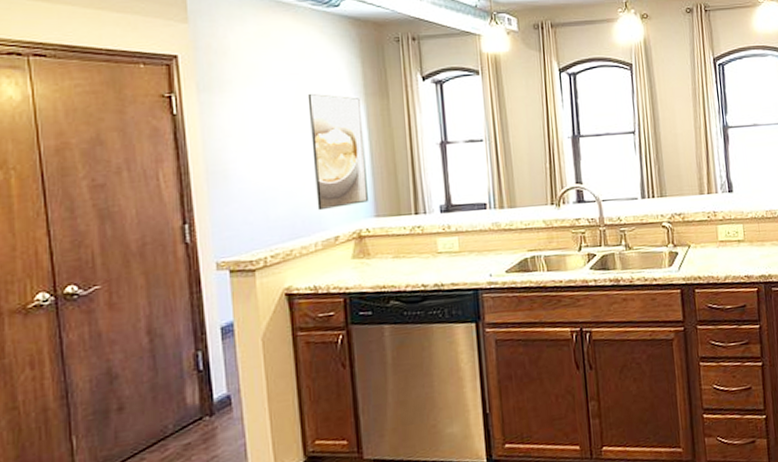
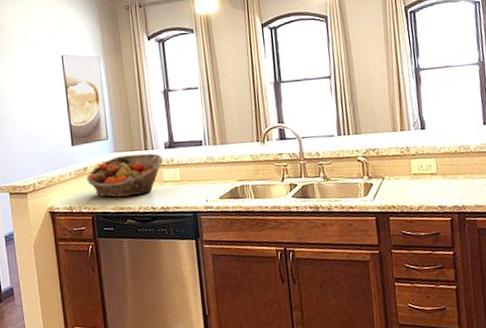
fruit basket: none [338,218,439,274] -> present [87,153,164,198]

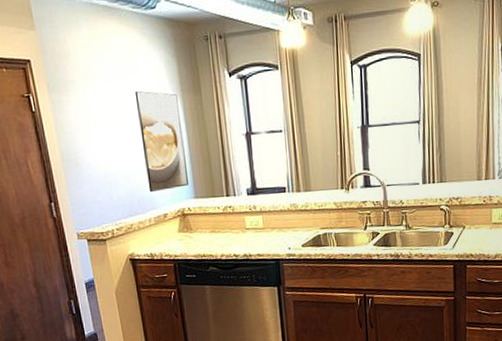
fruit basket: present [87,153,164,198] -> none [167,200,246,245]

